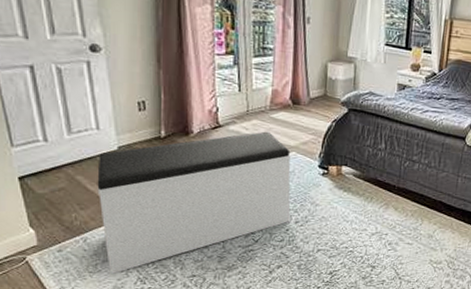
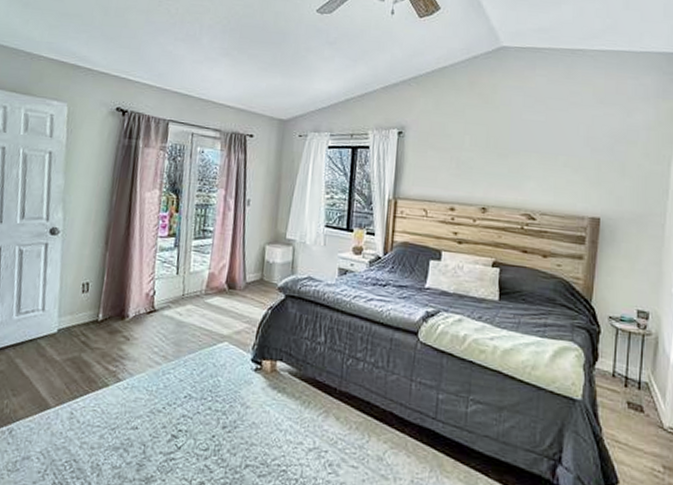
bench: present [97,131,291,274] -> none [26,317,223,475]

